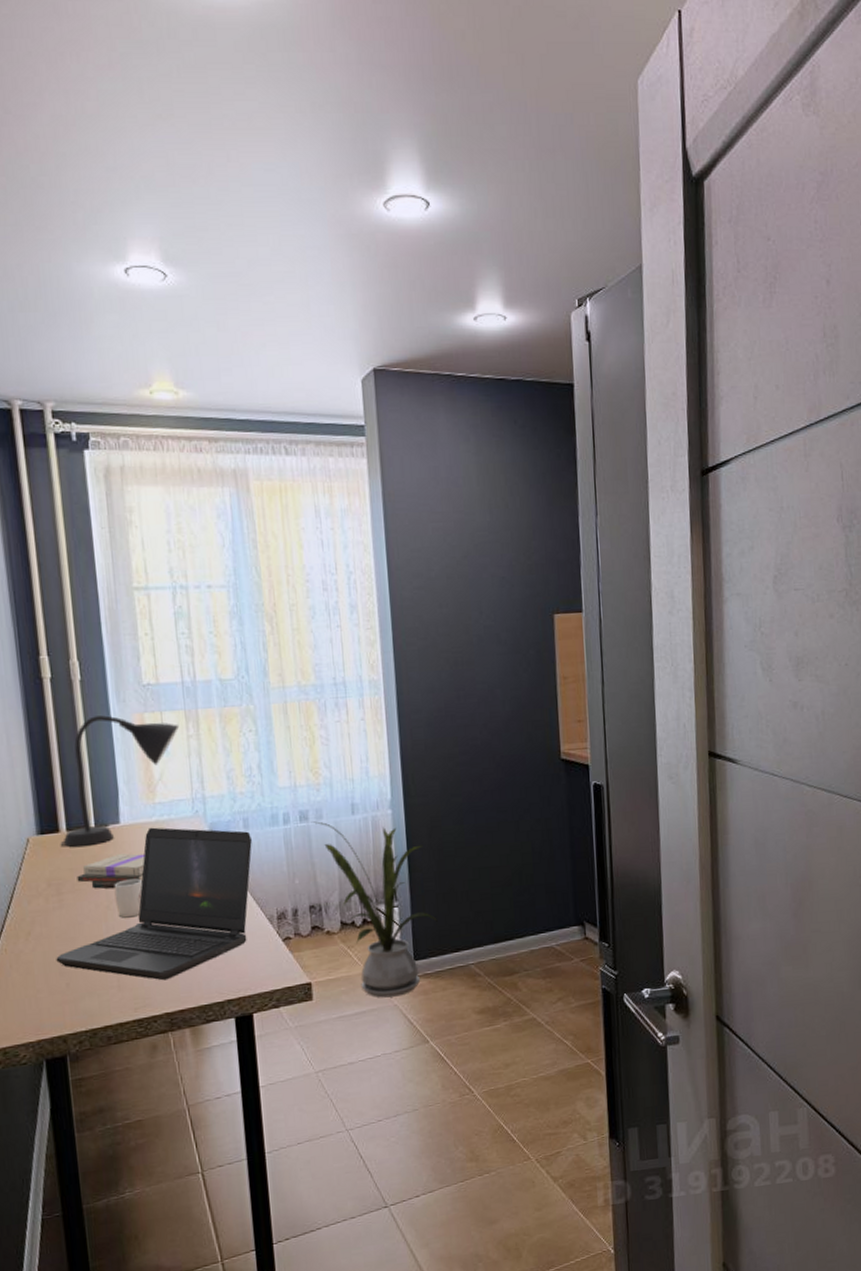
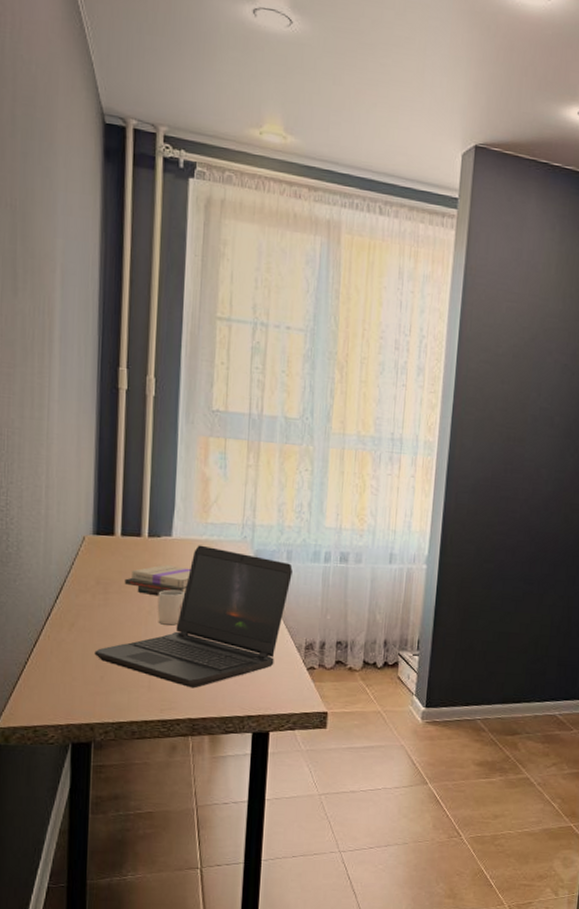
desk lamp: present [60,715,180,847] -> none [113,432,241,553]
house plant: present [311,821,436,998] -> none [350,564,452,738]

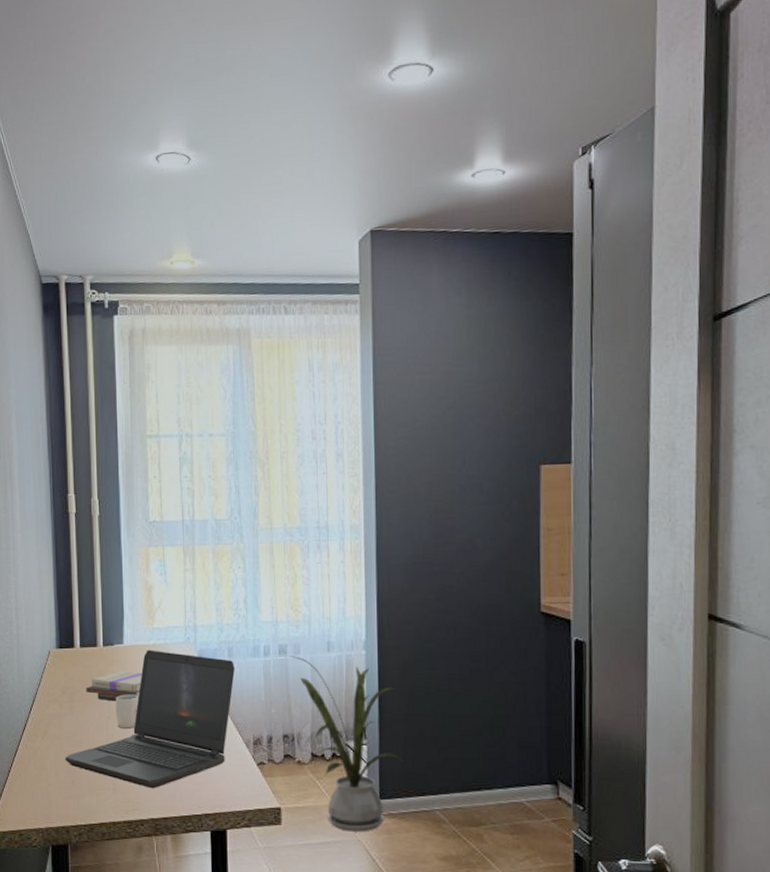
house plant: none [350,564,452,738] -> present [289,656,403,832]

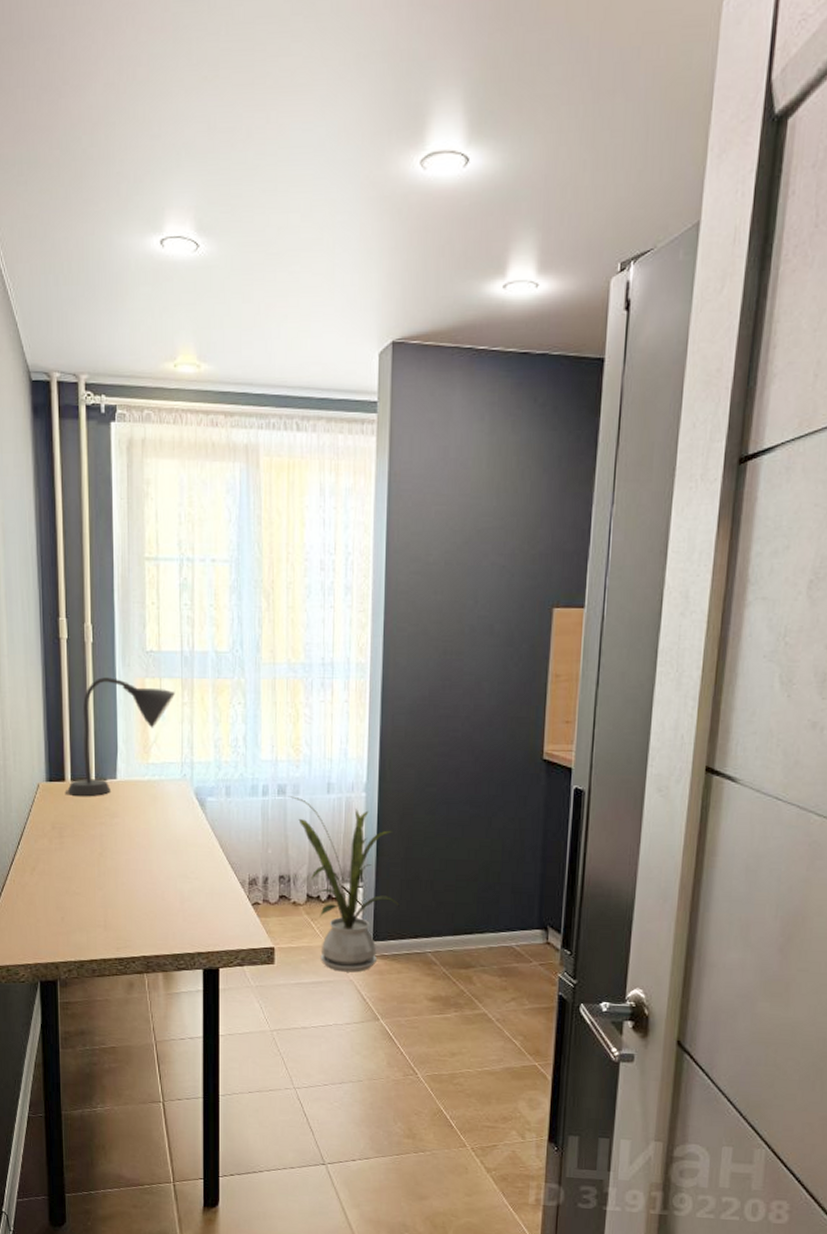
laptop computer: present [65,650,235,789] -> none [54,785,232,927]
desk lamp: none [74,547,178,661] -> present [65,677,176,796]
books: present [86,671,143,702] -> none [77,807,136,838]
mug: present [115,694,139,729] -> none [107,831,132,866]

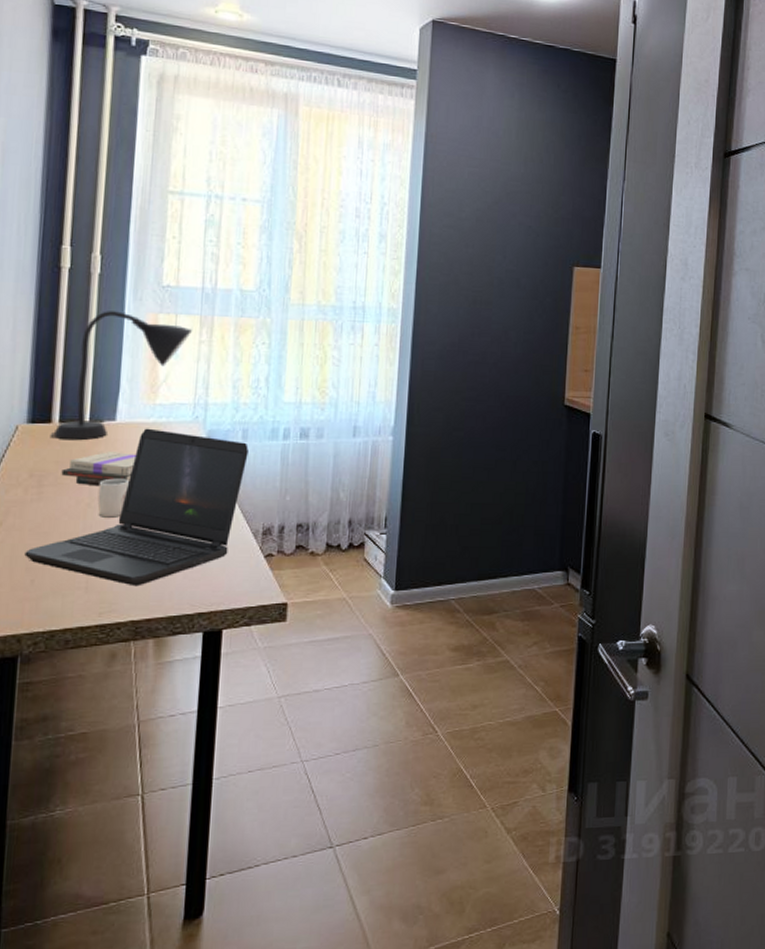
laptop computer: none [54,785,232,927] -> present [24,428,249,587]
books: none [77,807,136,838] -> present [61,452,137,487]
mug: none [107,831,132,866] -> present [97,478,129,518]
house plant: present [288,796,398,973] -> none [311,440,423,626]

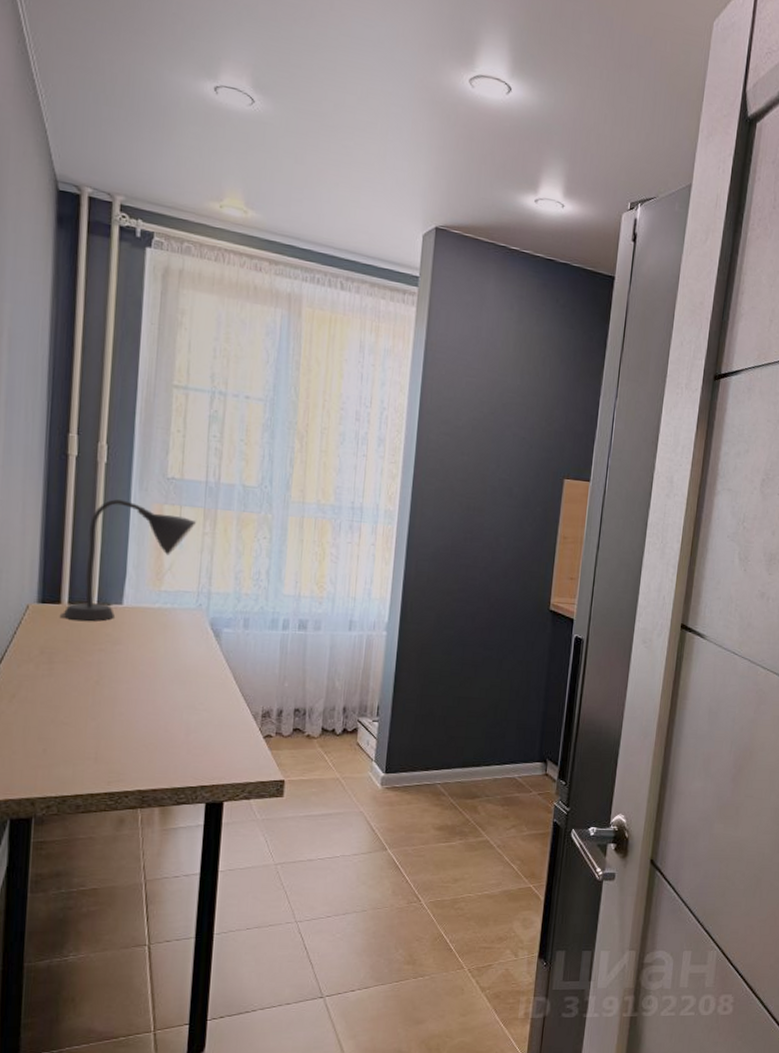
laptop computer: present [24,428,249,587] -> none [37,613,249,759]
books: present [61,452,137,487] -> none [71,633,143,666]
mug: present [97,478,129,518] -> none [105,658,135,695]

